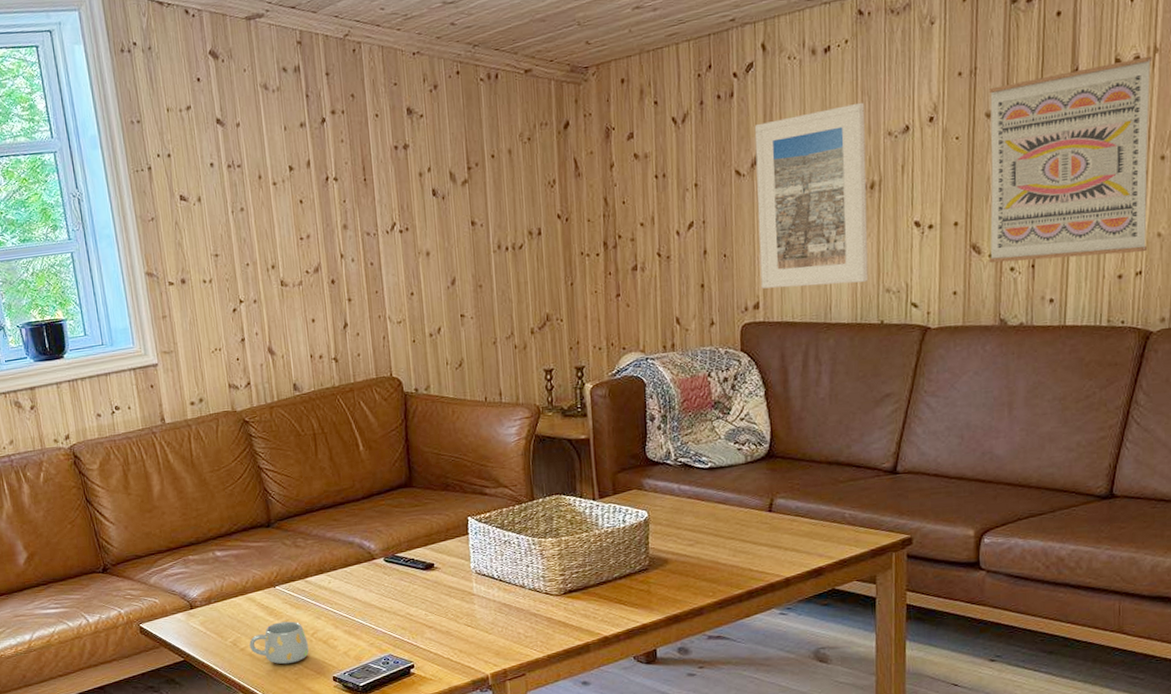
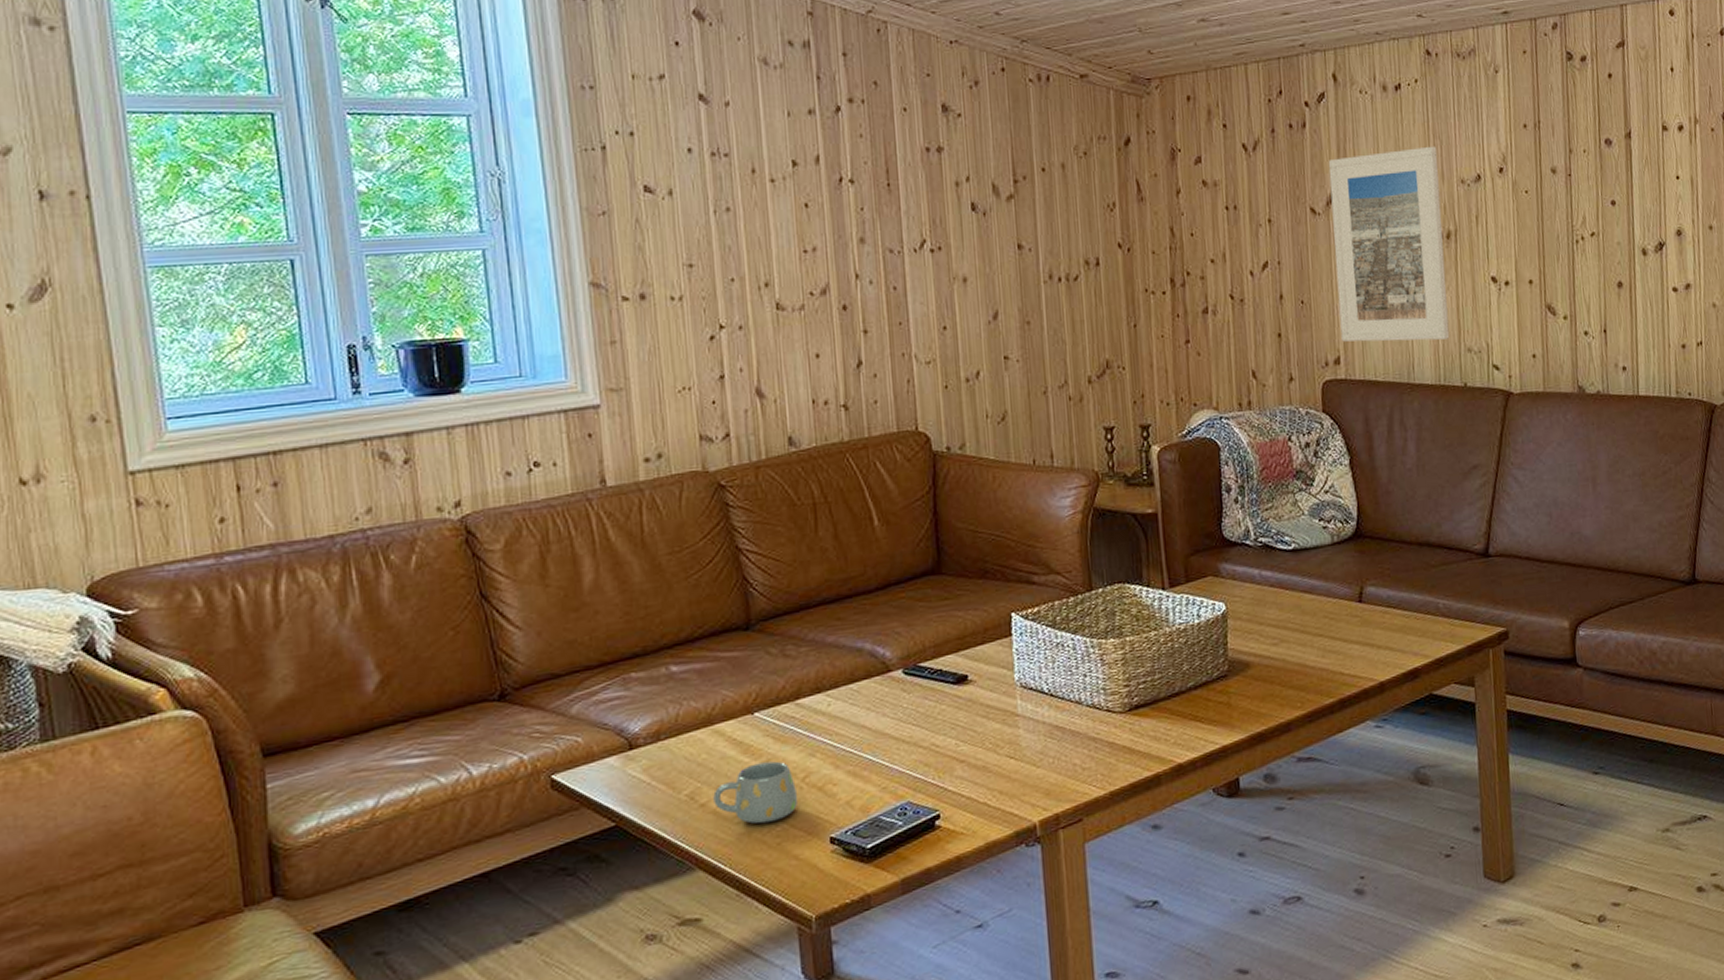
wall art: present [988,56,1153,264] -> none [1552,126,1706,326]

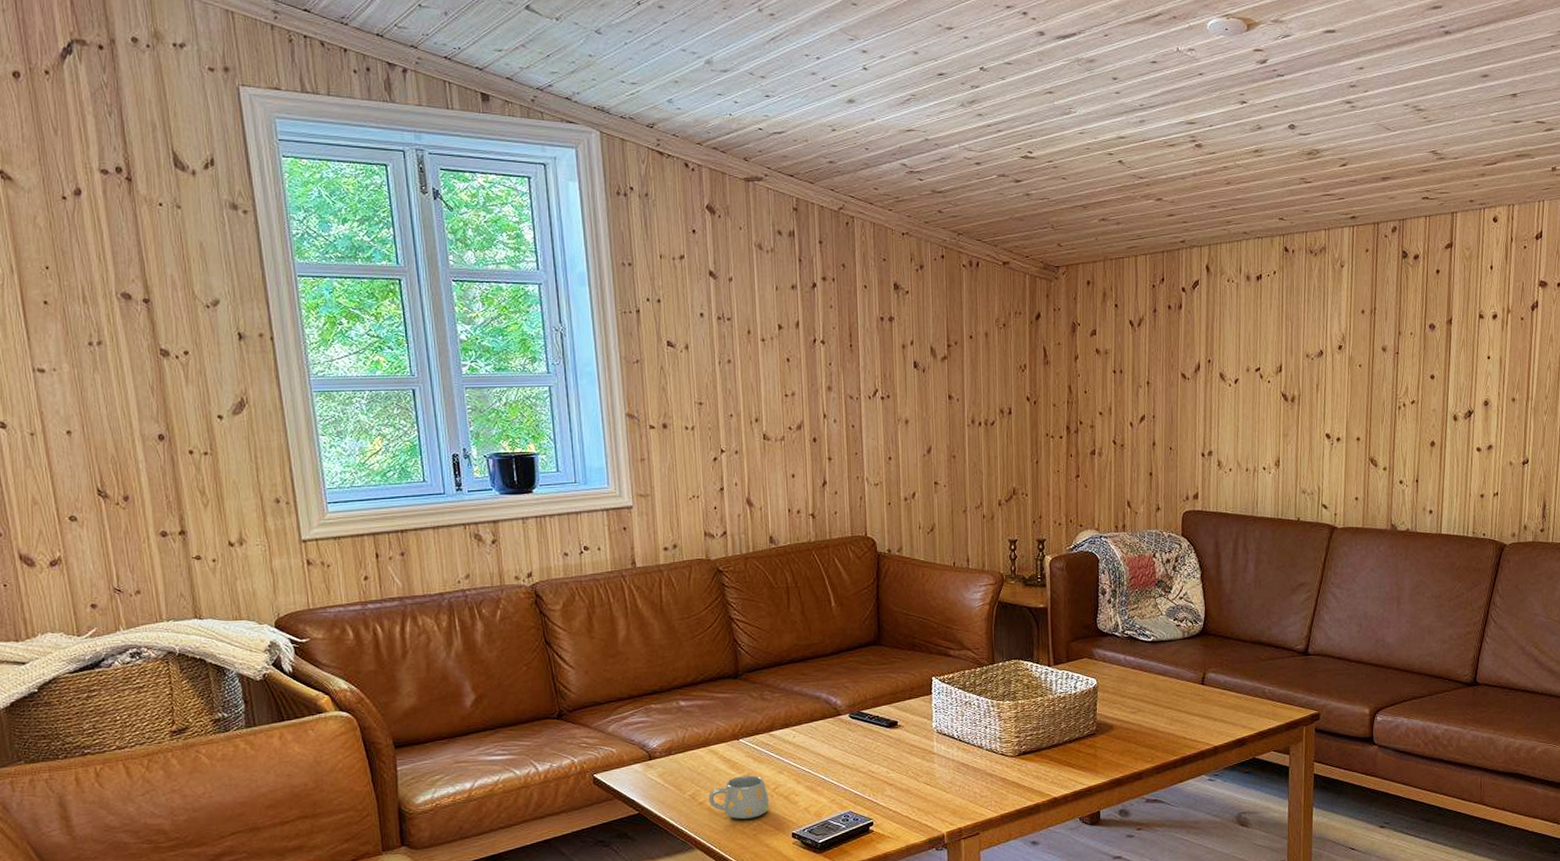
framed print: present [1328,146,1450,342] -> none [1198,326,1289,483]

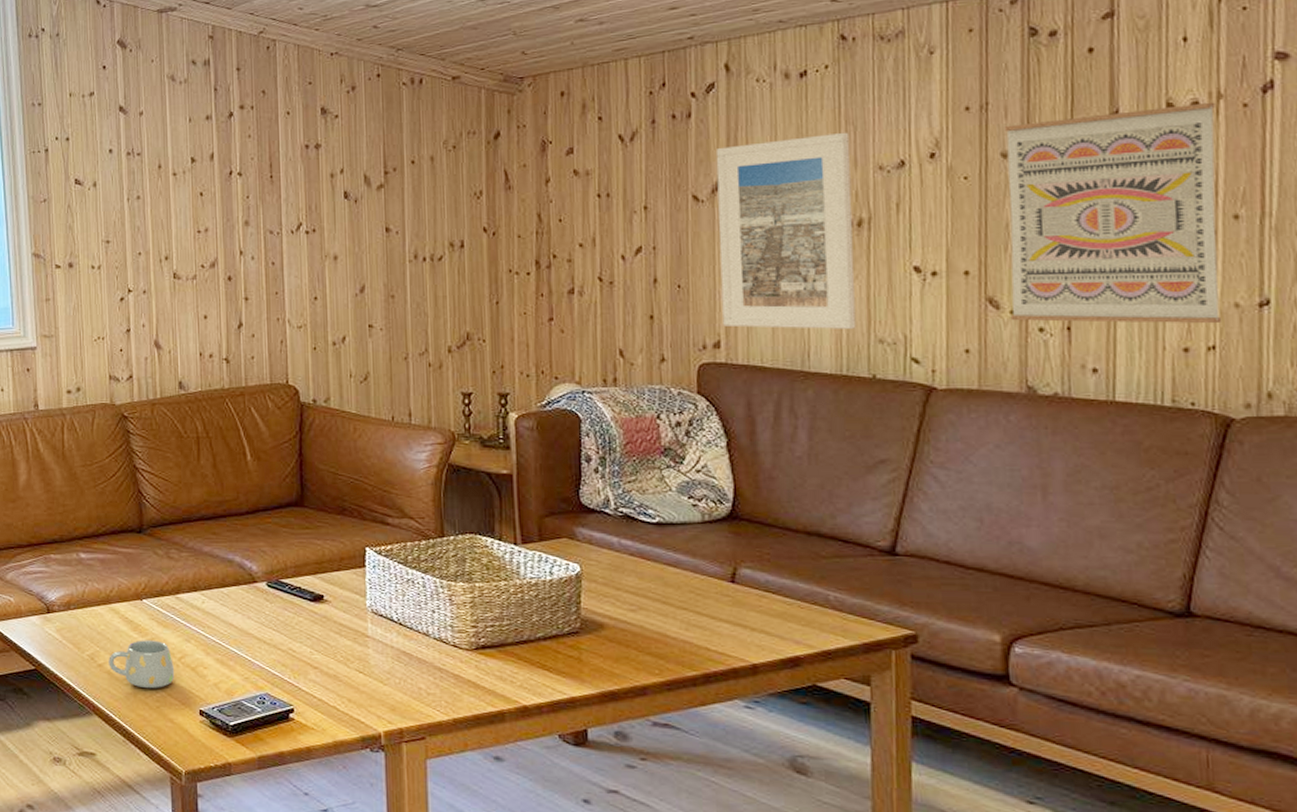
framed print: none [1198,326,1289,483] -> present [715,132,856,329]
wall art: none [1383,315,1506,477] -> present [1004,102,1222,324]

